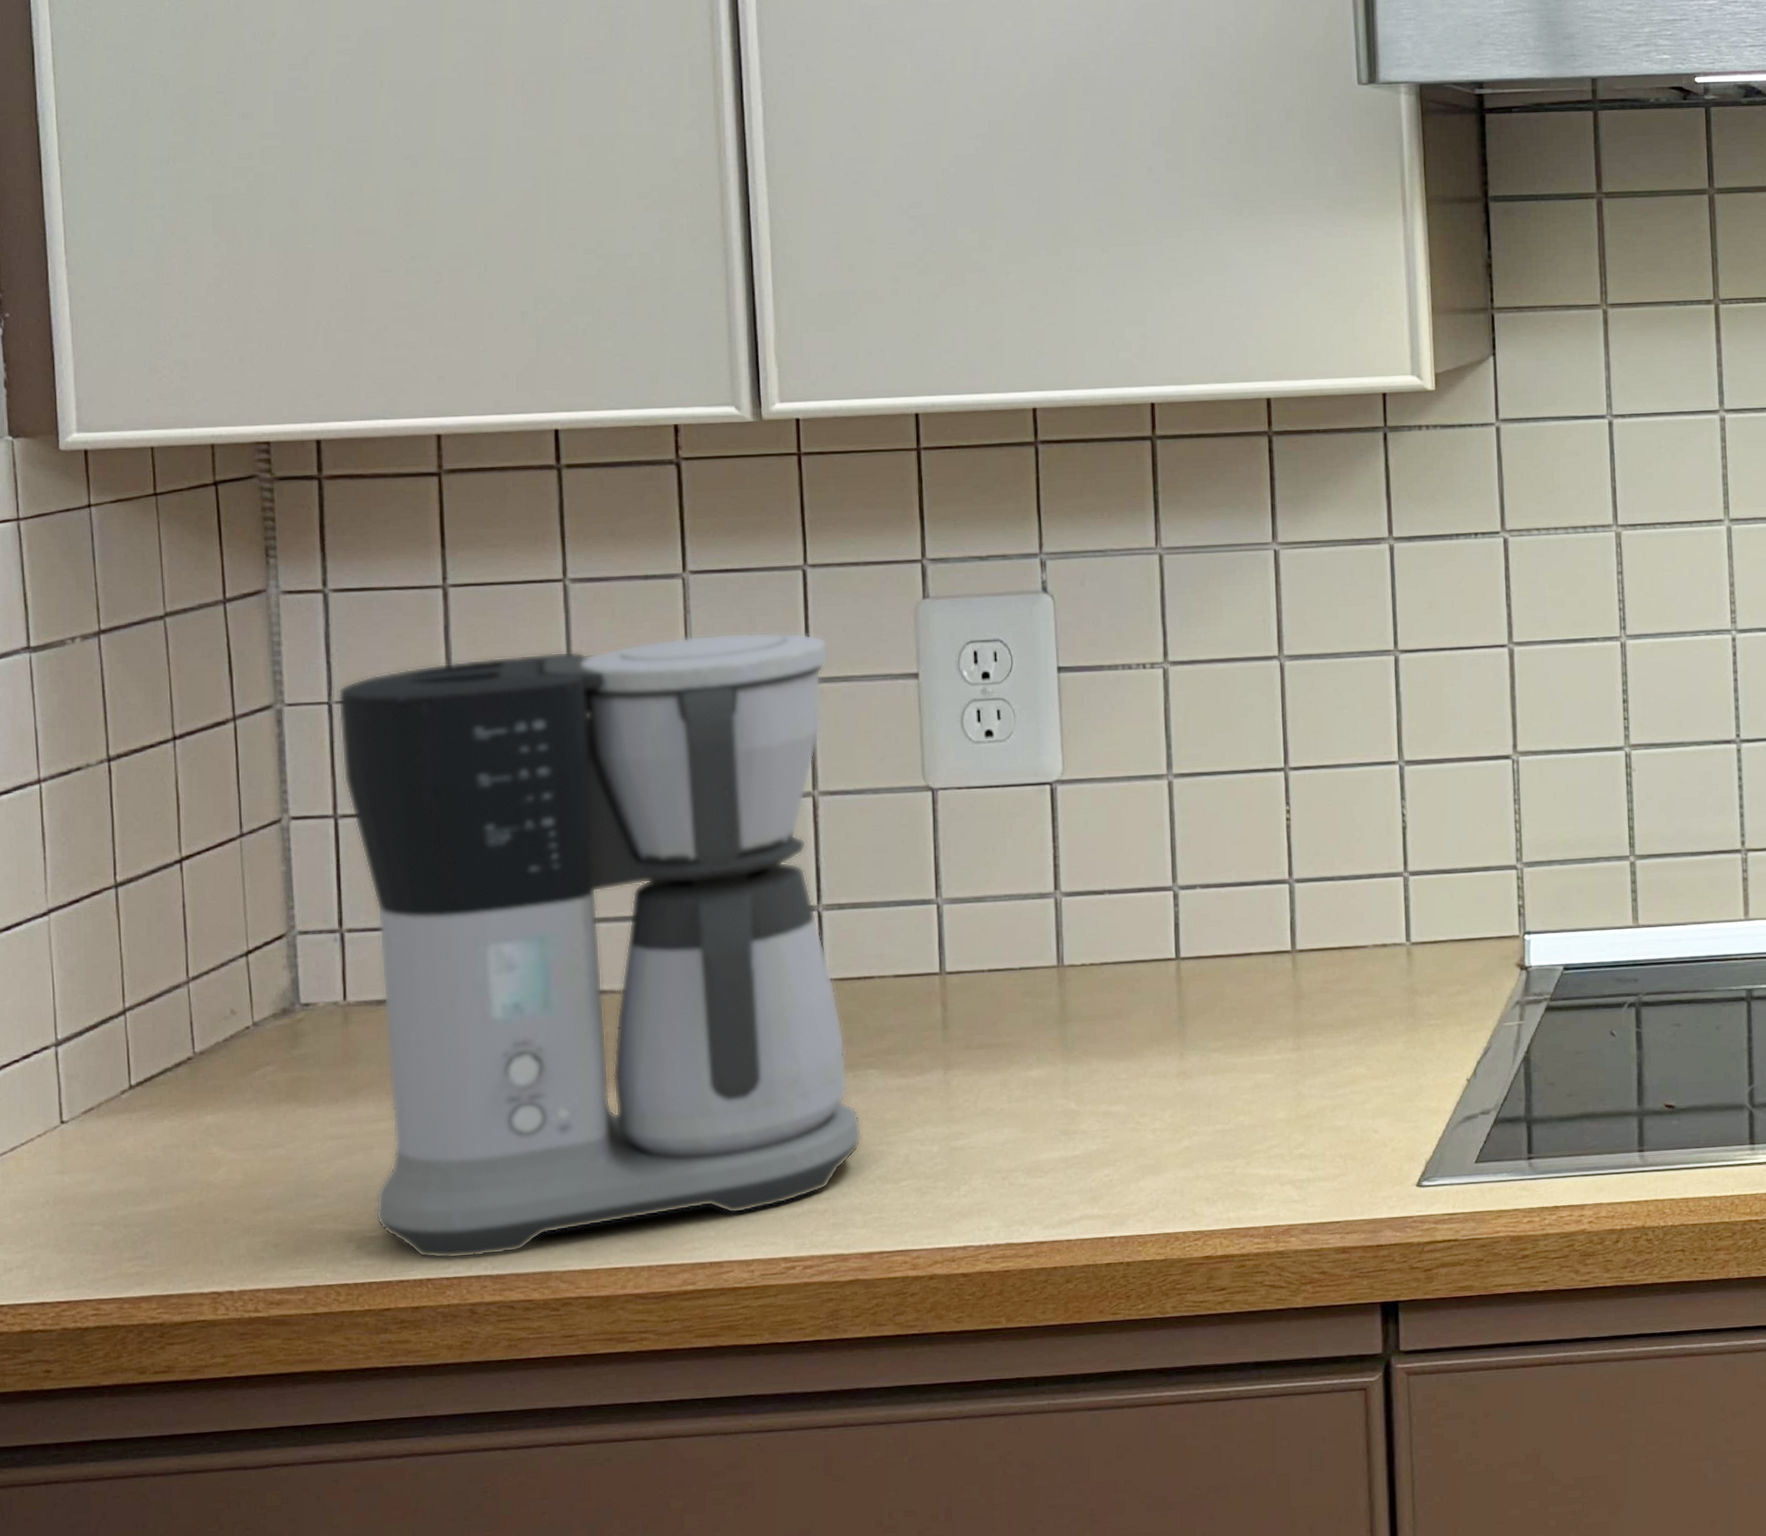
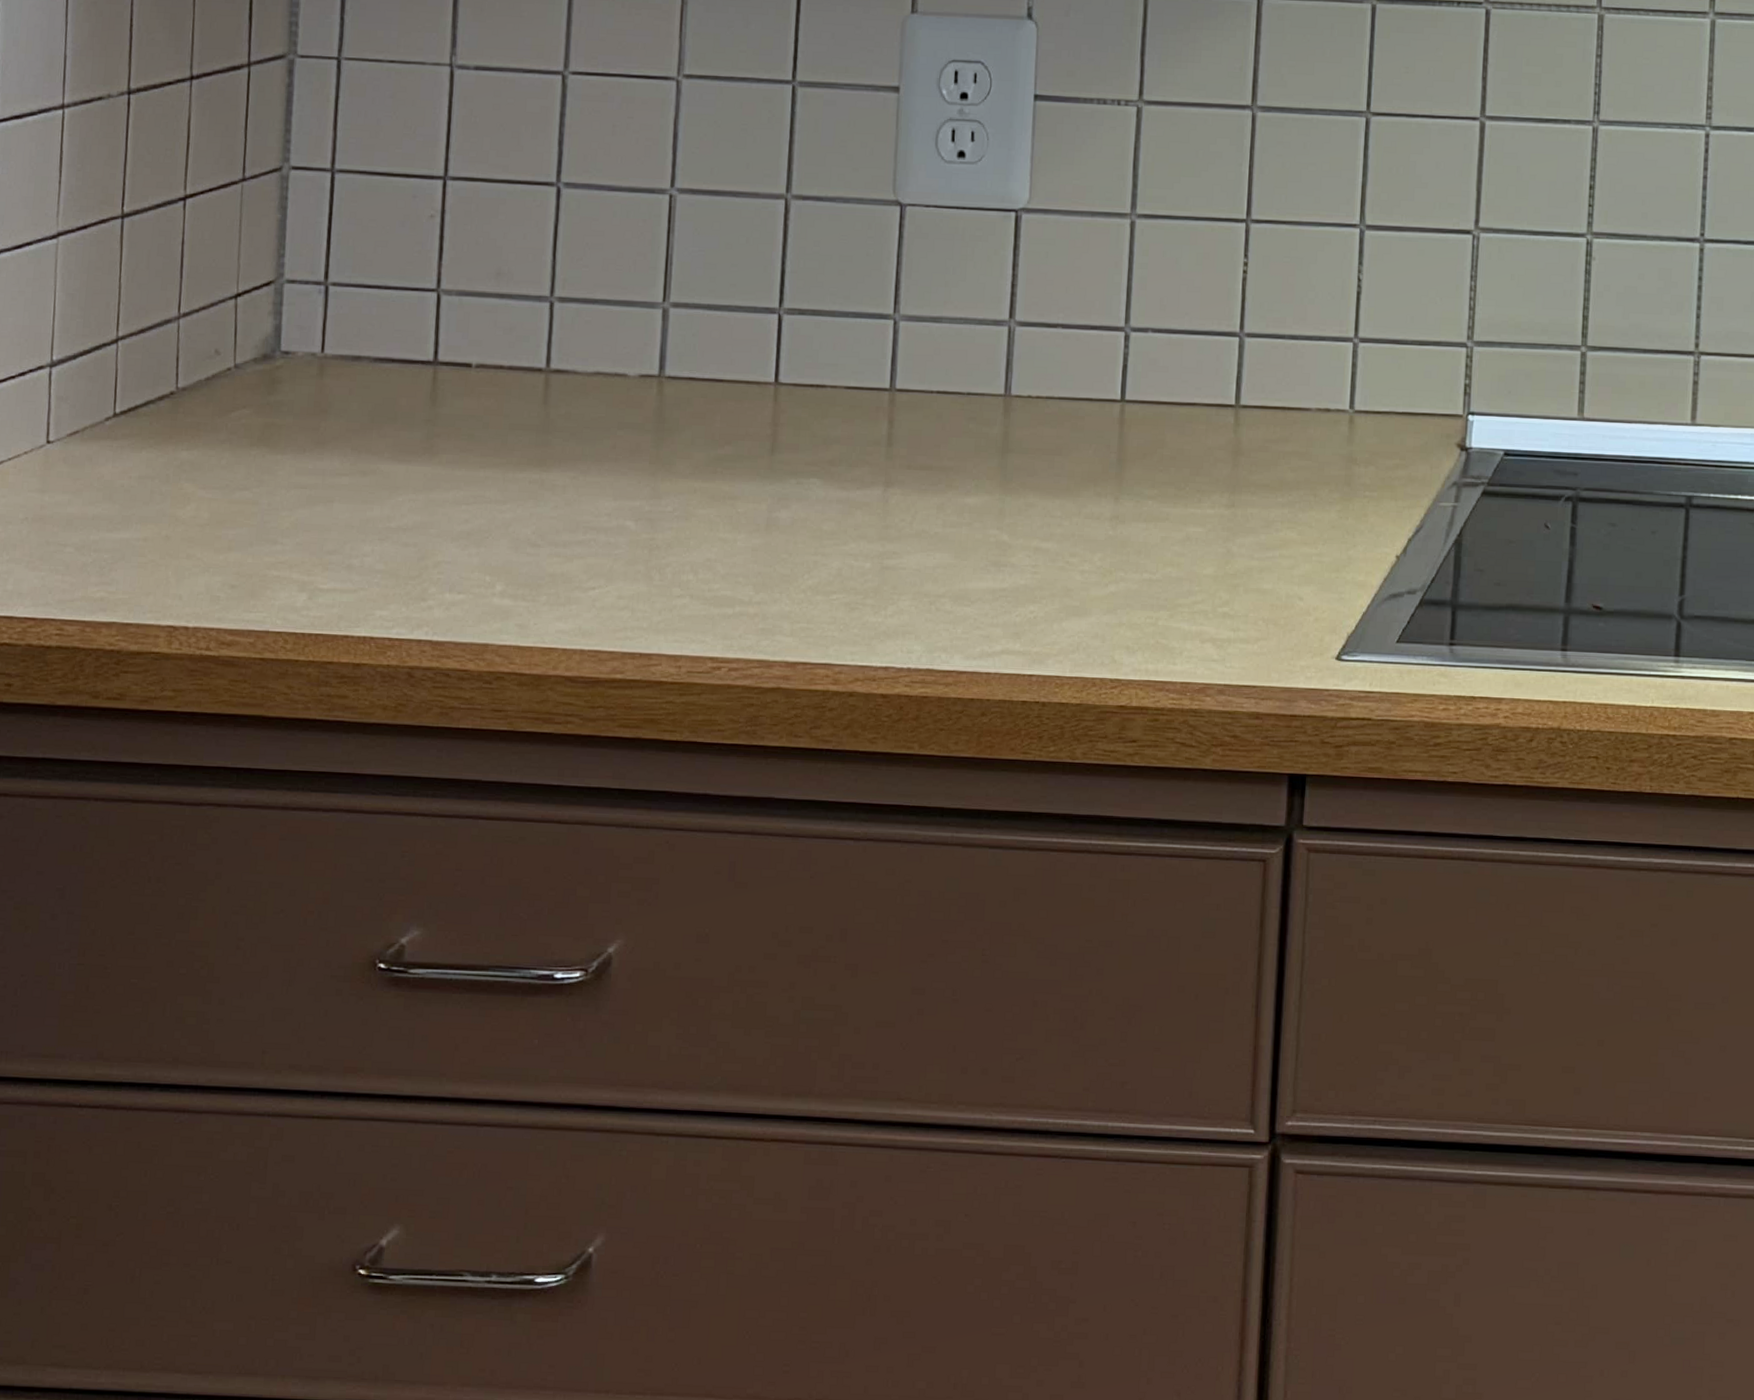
coffee maker: present [338,632,863,1260] -> none [328,28,815,622]

